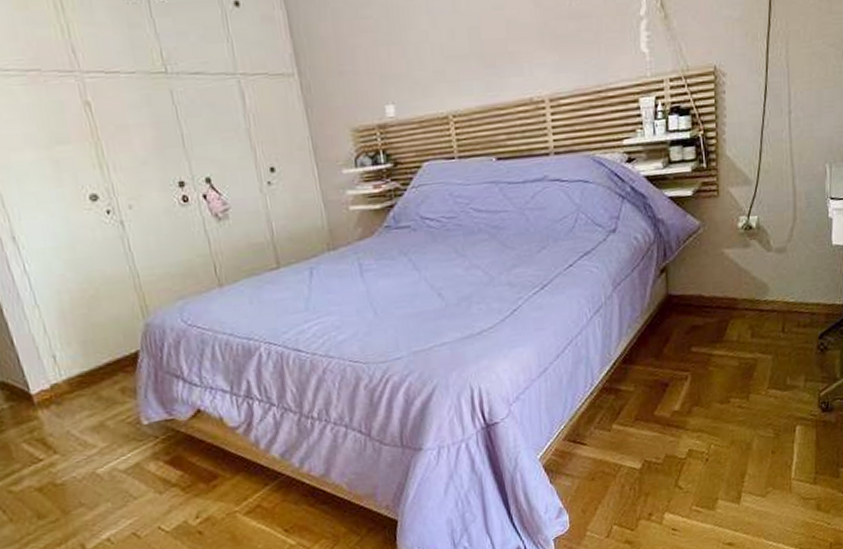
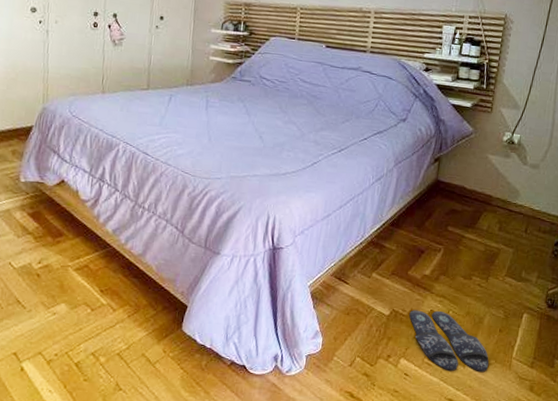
slippers: none [665,447,767,513] -> present [409,310,489,372]

